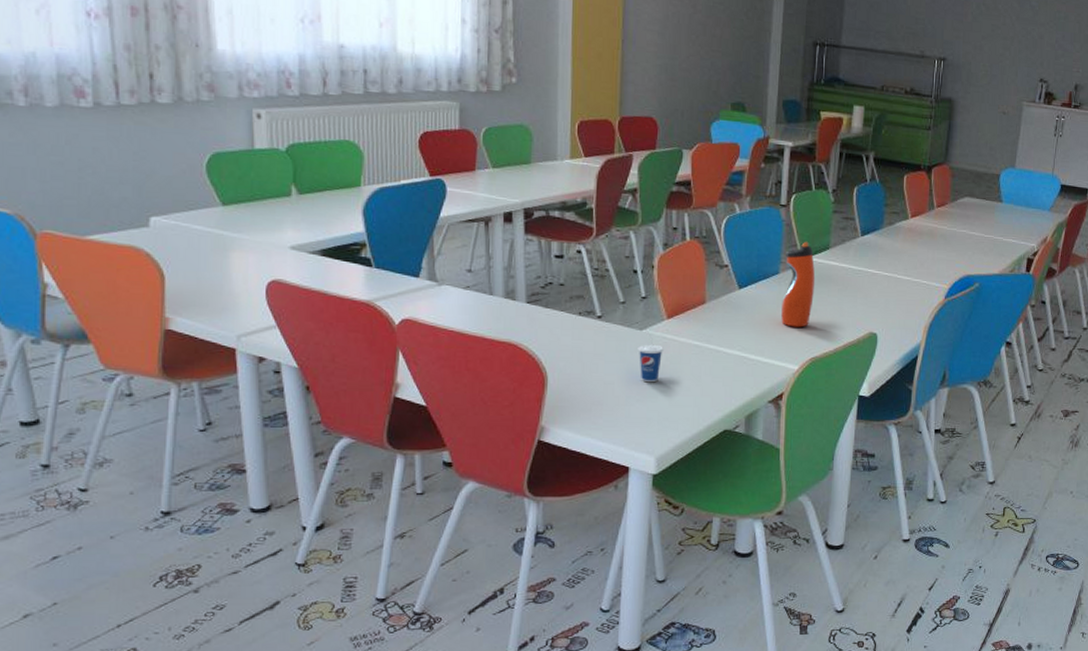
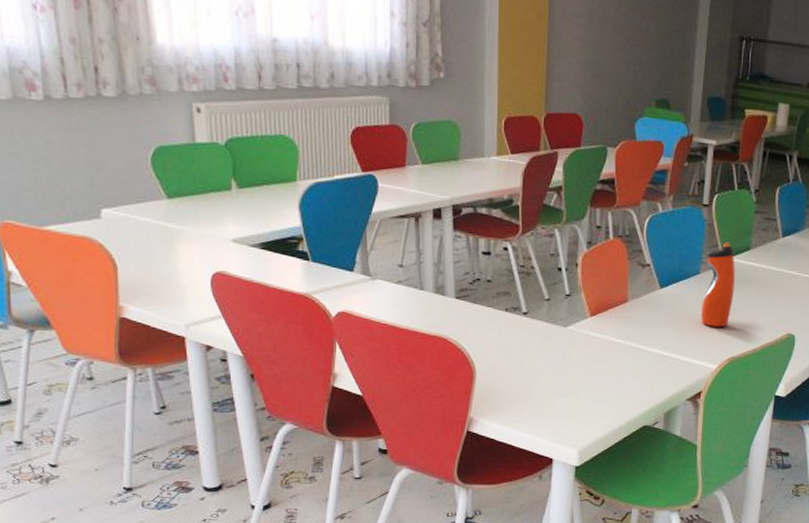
cup: present [638,329,663,383] -> none [562,326,586,378]

